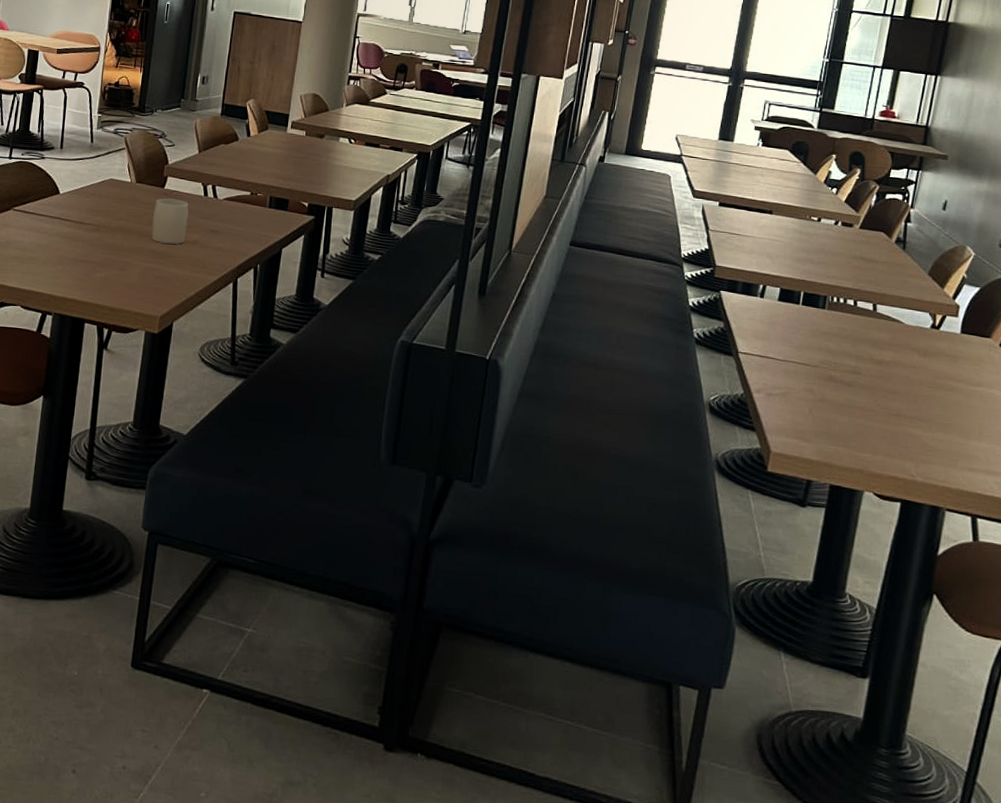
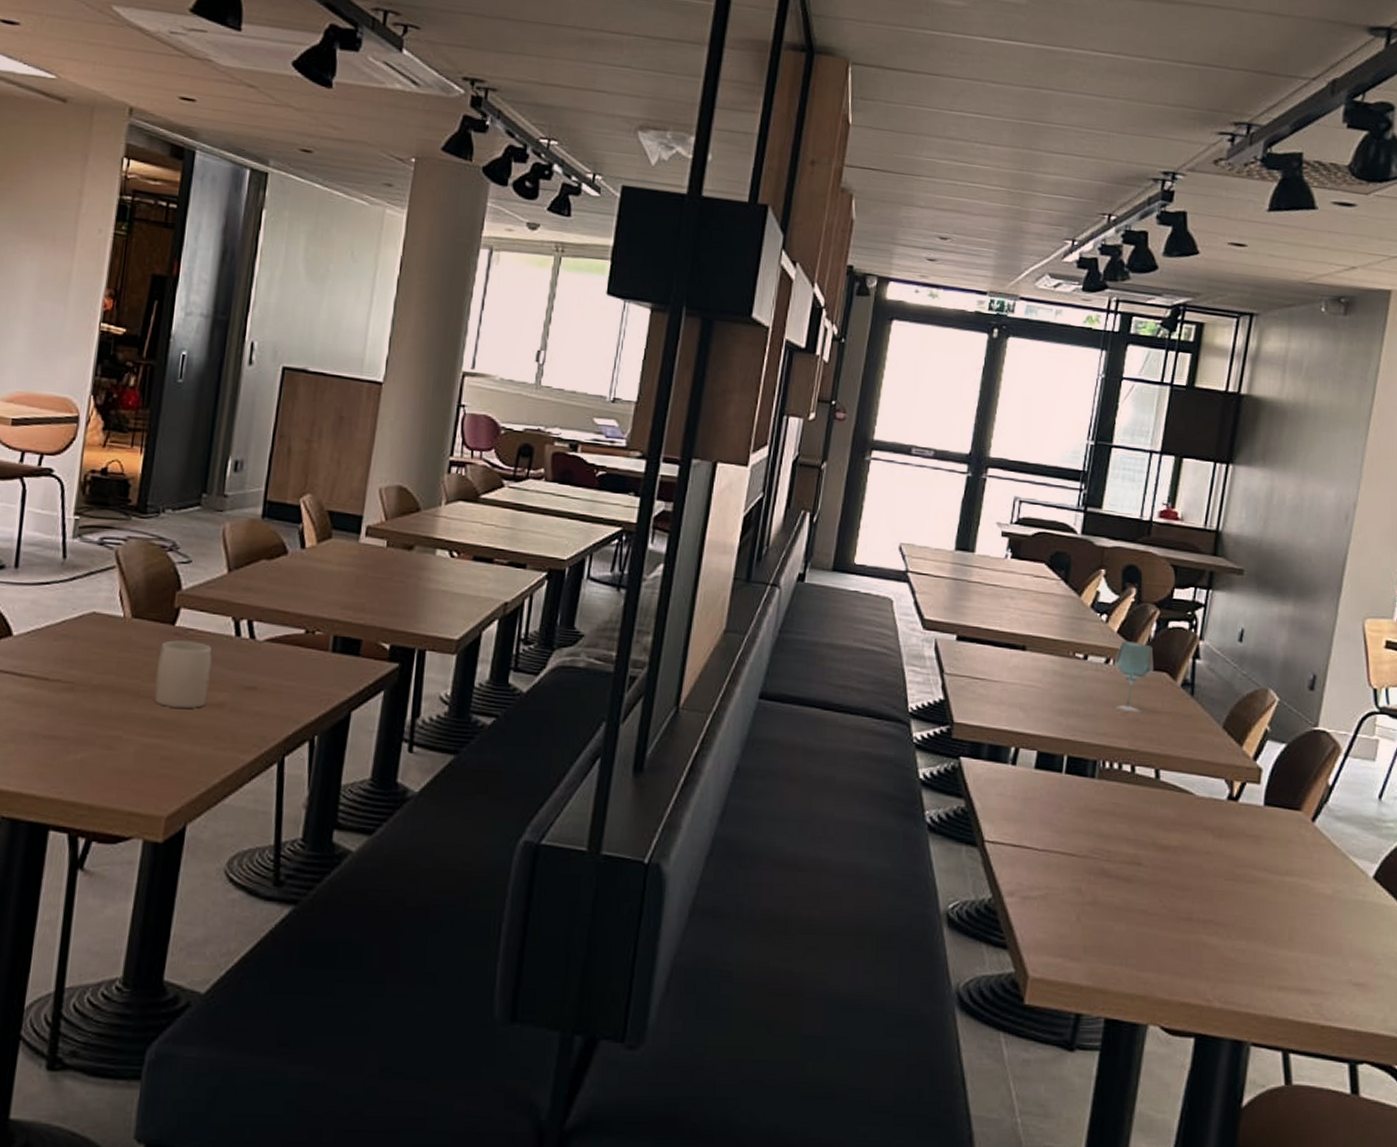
wine glass: none [840,208,873,263] -> present [1112,641,1154,714]

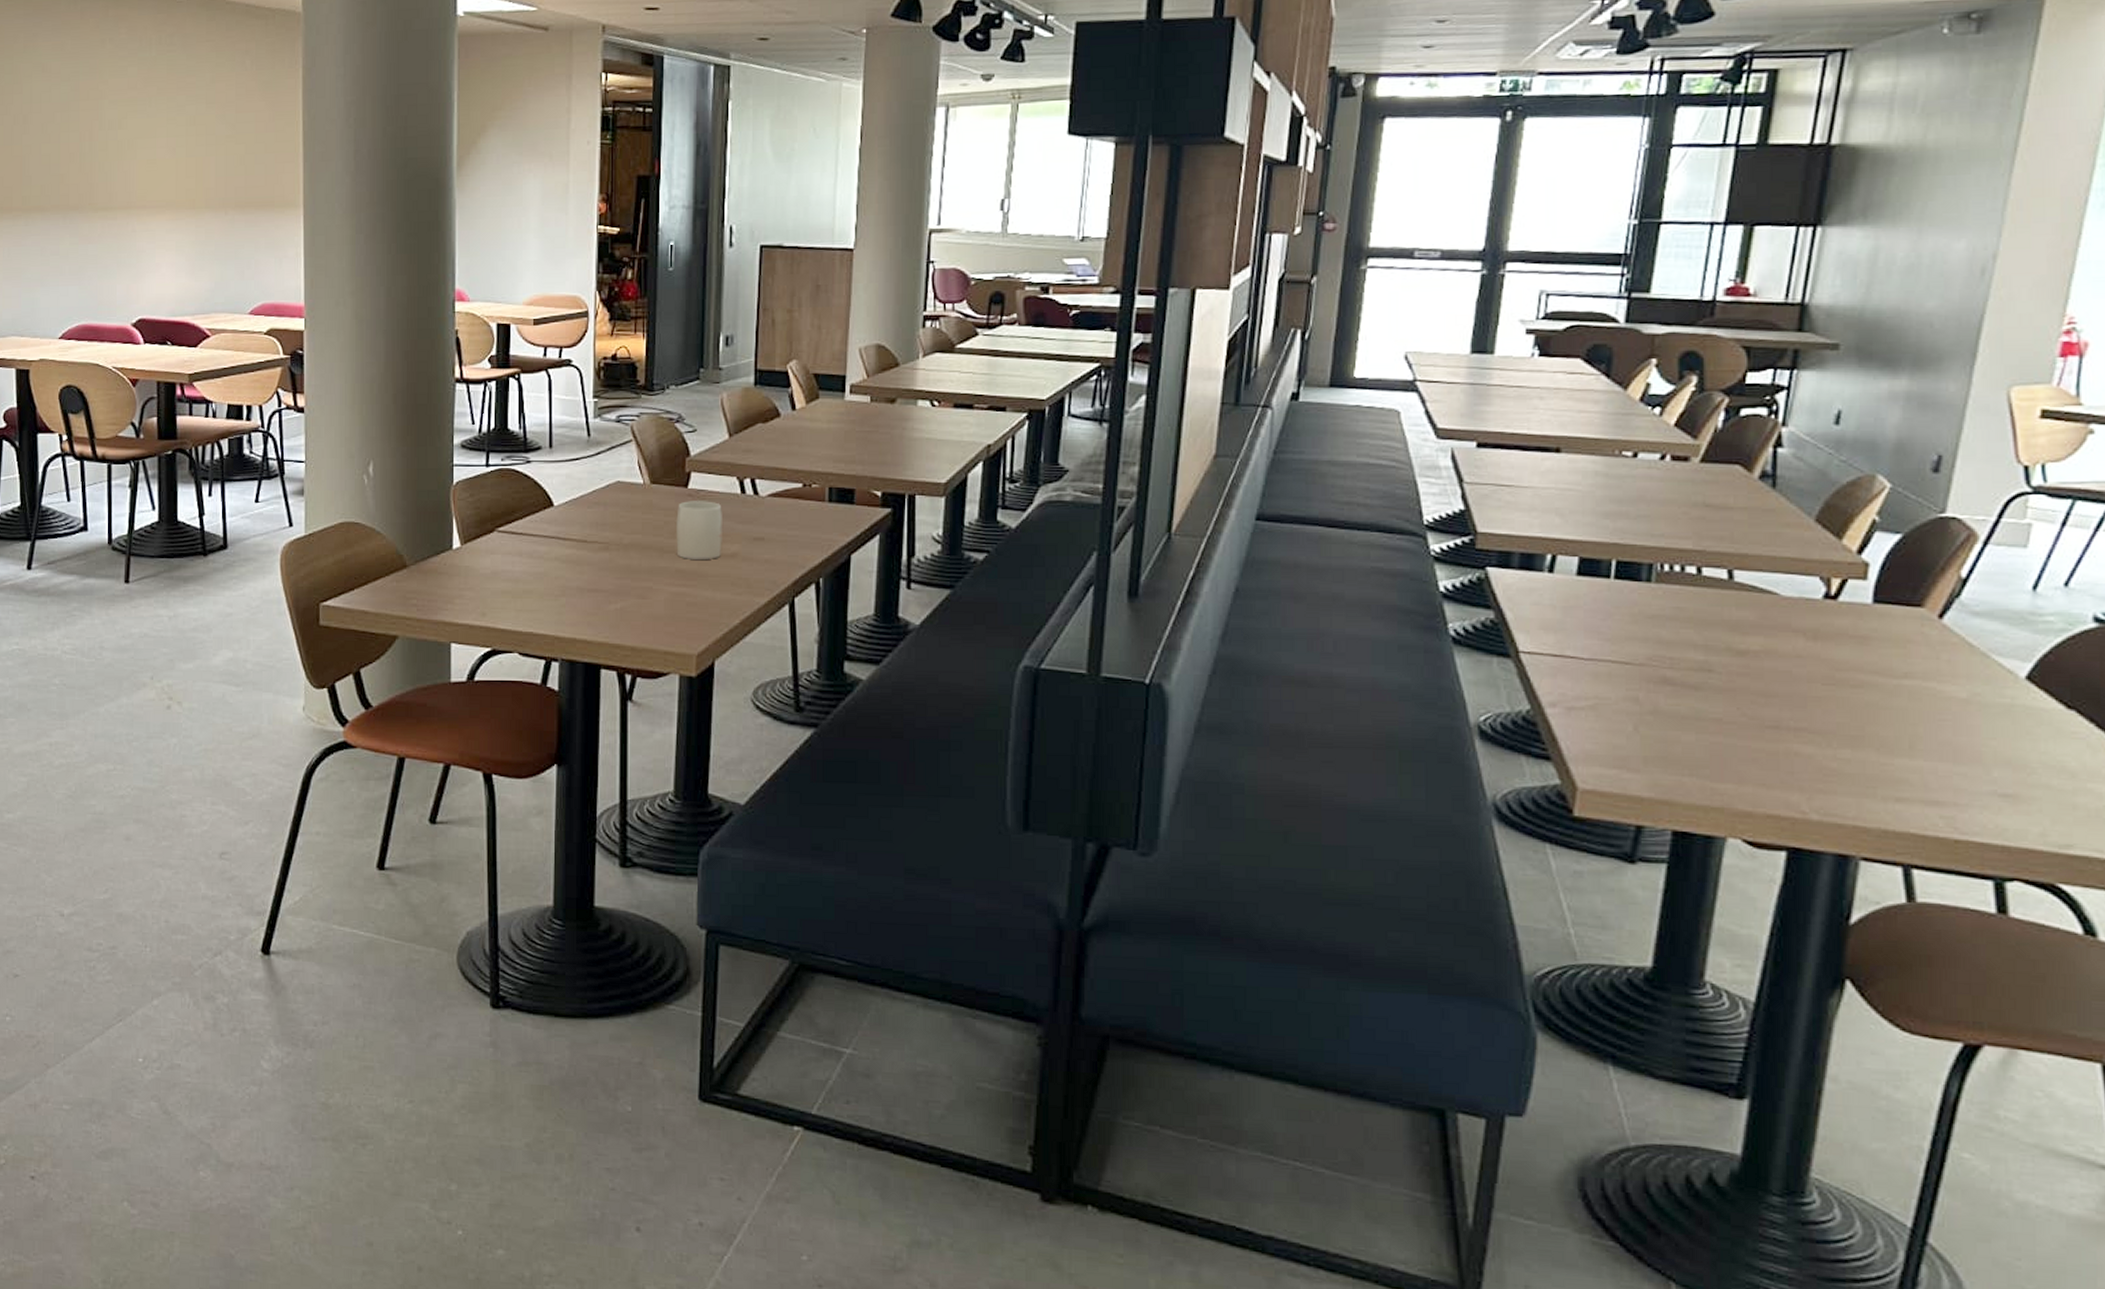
wine glass: present [1112,641,1154,714] -> none [1671,434,1722,512]

